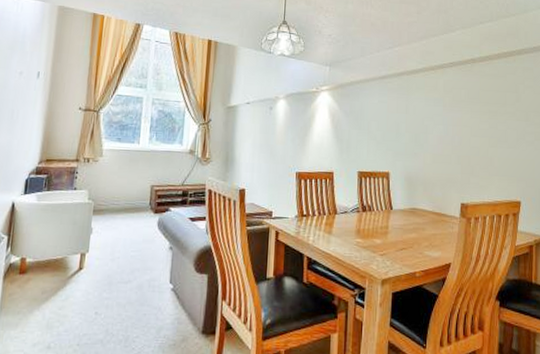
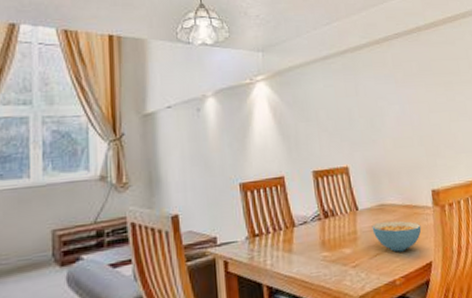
cereal bowl: none [402,223,446,250] -> present [371,220,422,252]

